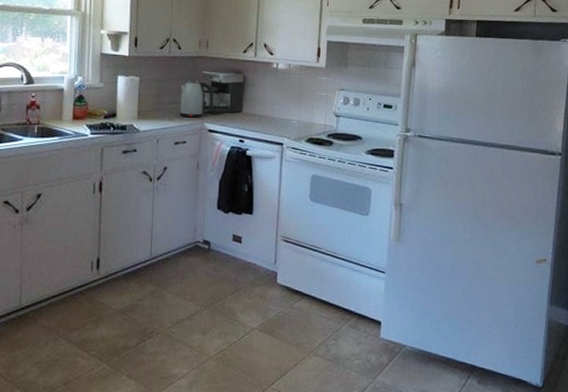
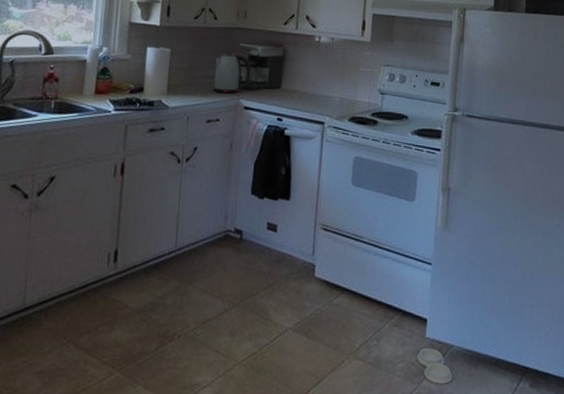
pet bowl: none [372,348,405,379] -> present [417,348,453,384]

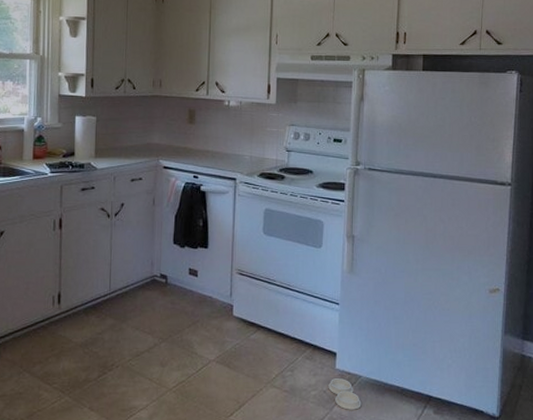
kettle: present [213,52,251,94] -> none [135,118,168,155]
coffee maker: present [237,42,284,91] -> none [155,108,197,152]

